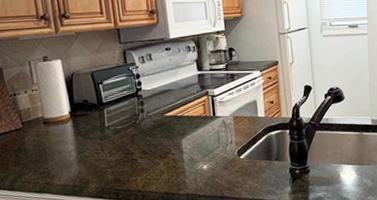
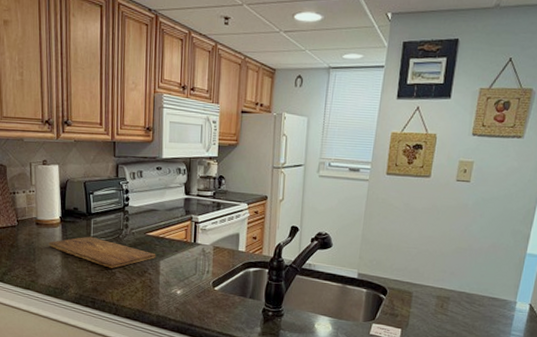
cutting board: none [60,126,177,156] -> present [48,236,156,268]

